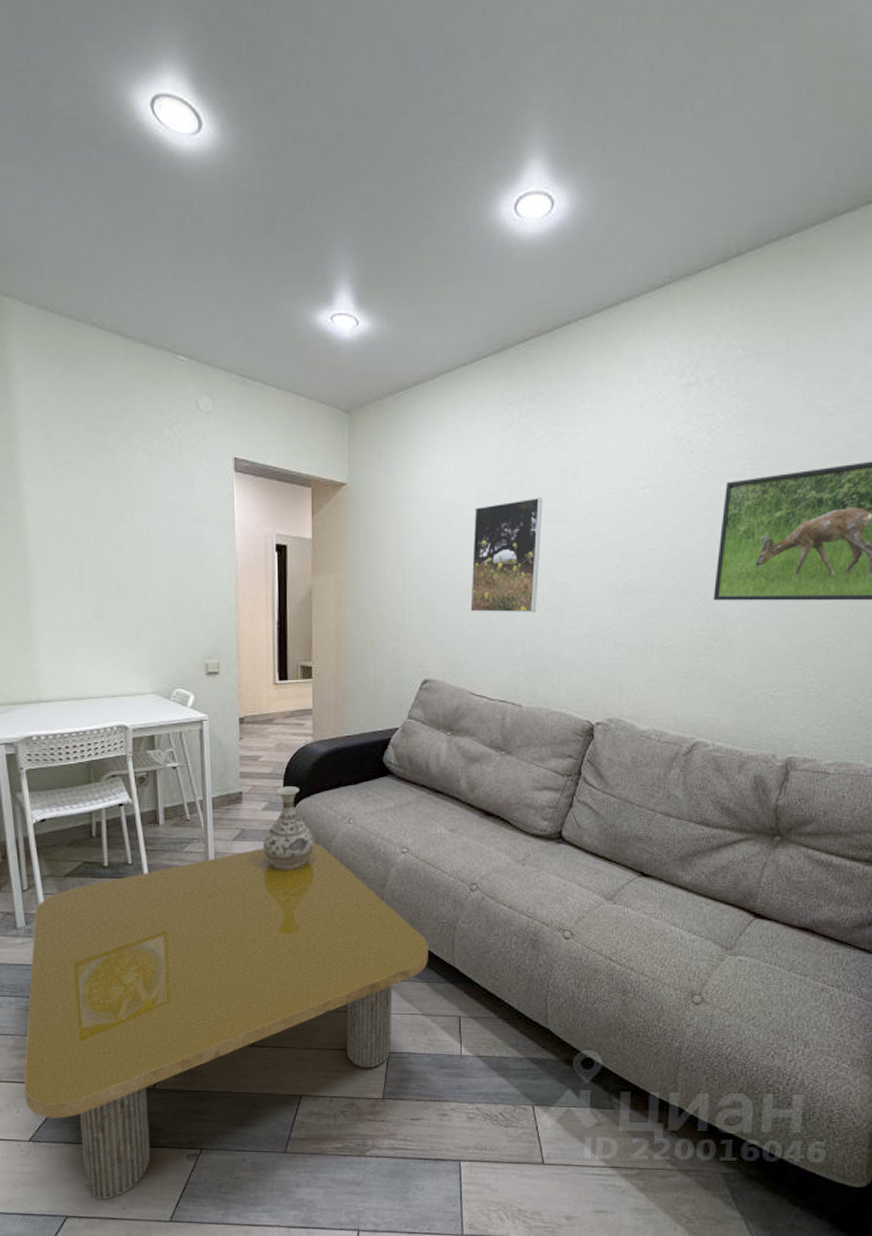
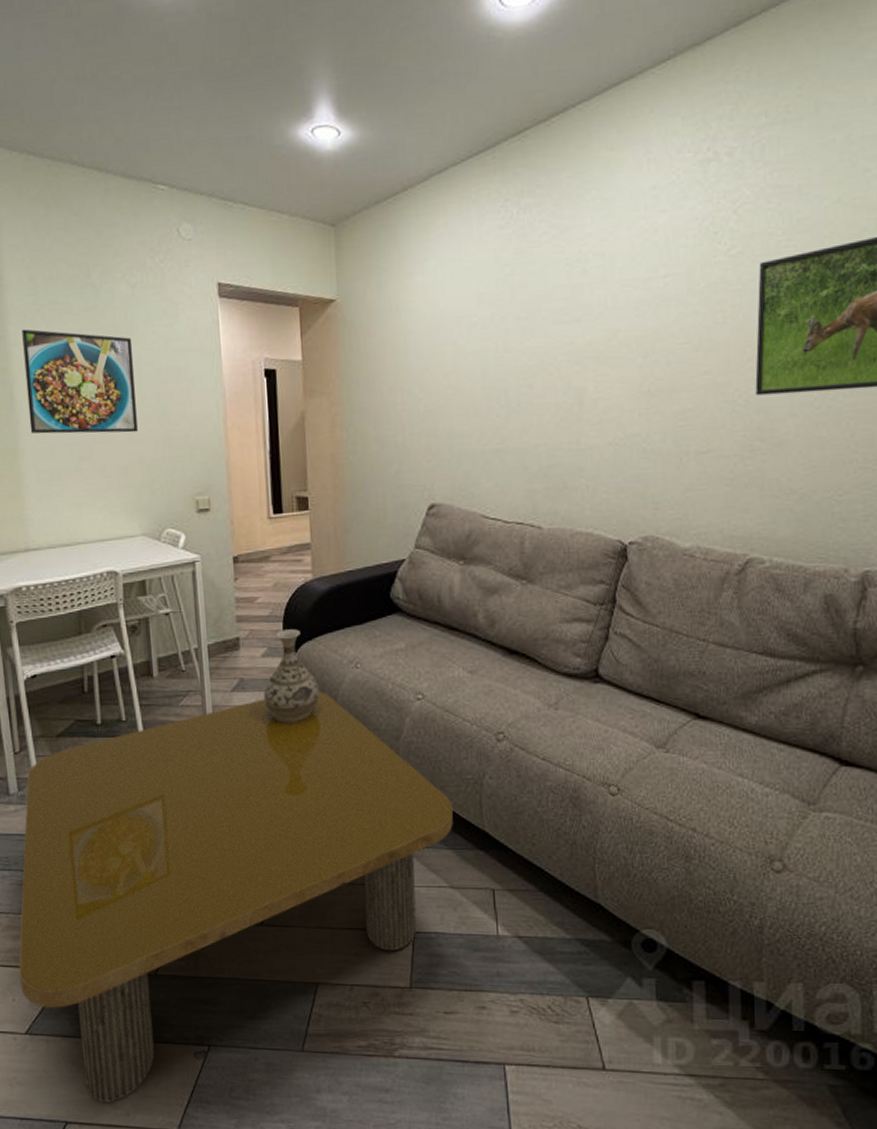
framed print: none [37,486,151,595] -> present [22,329,138,434]
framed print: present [470,498,544,613] -> none [475,297,552,427]

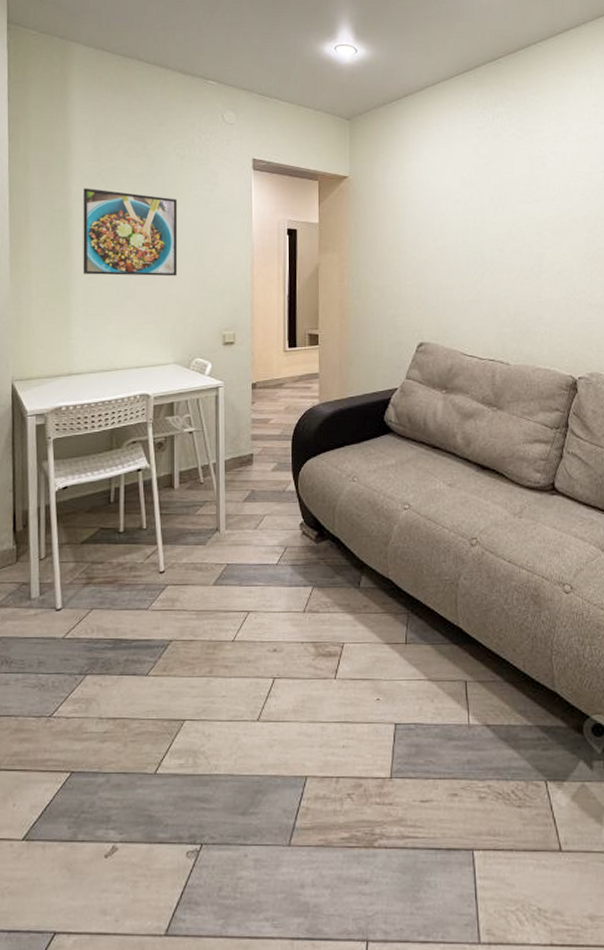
coffee table: present [19,690,453,1103] -> none [23,501,432,909]
vase: present [264,629,319,722] -> none [272,447,320,529]

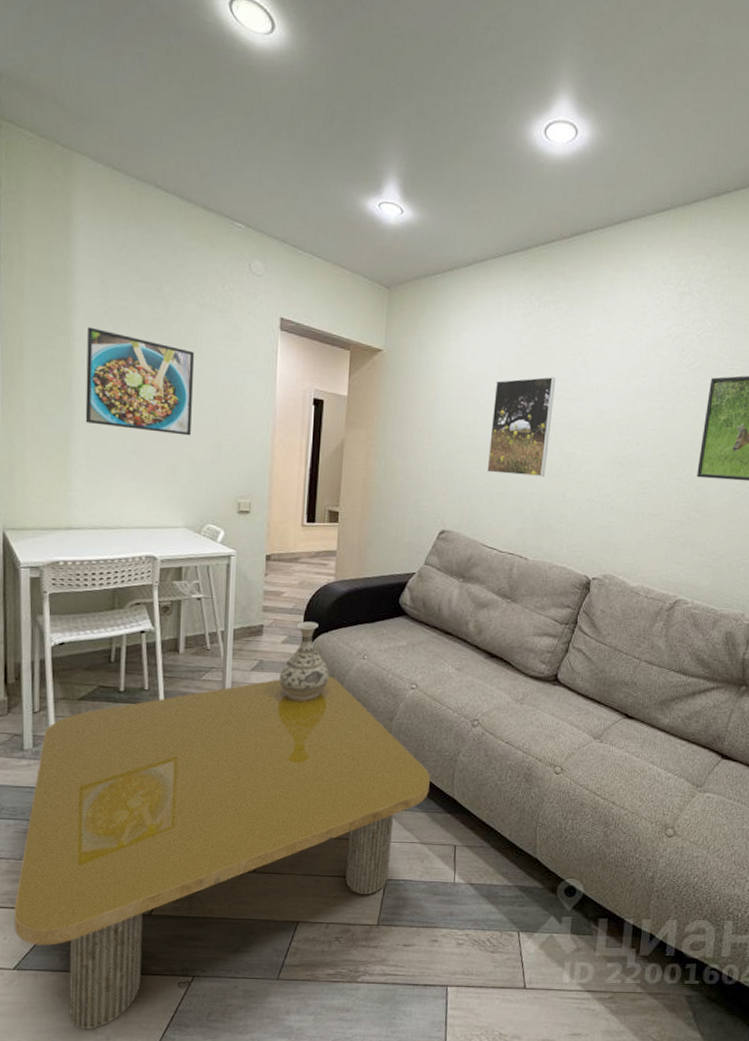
coffee table: none [23,501,432,909] -> present [14,675,430,1029]
vase: none [272,447,320,529] -> present [279,621,329,700]
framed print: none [458,183,518,281] -> present [487,377,557,478]

